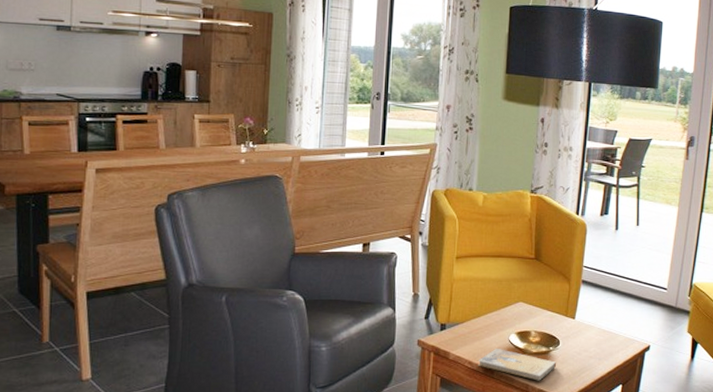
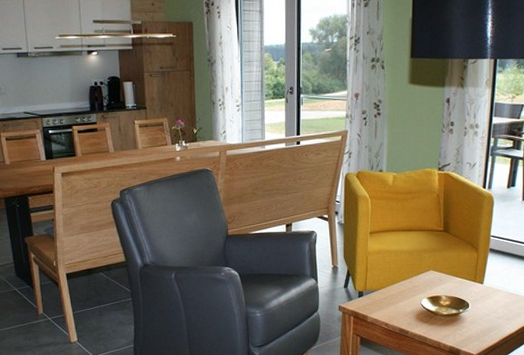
book: present [477,348,557,381] -> none [393,311,467,339]

